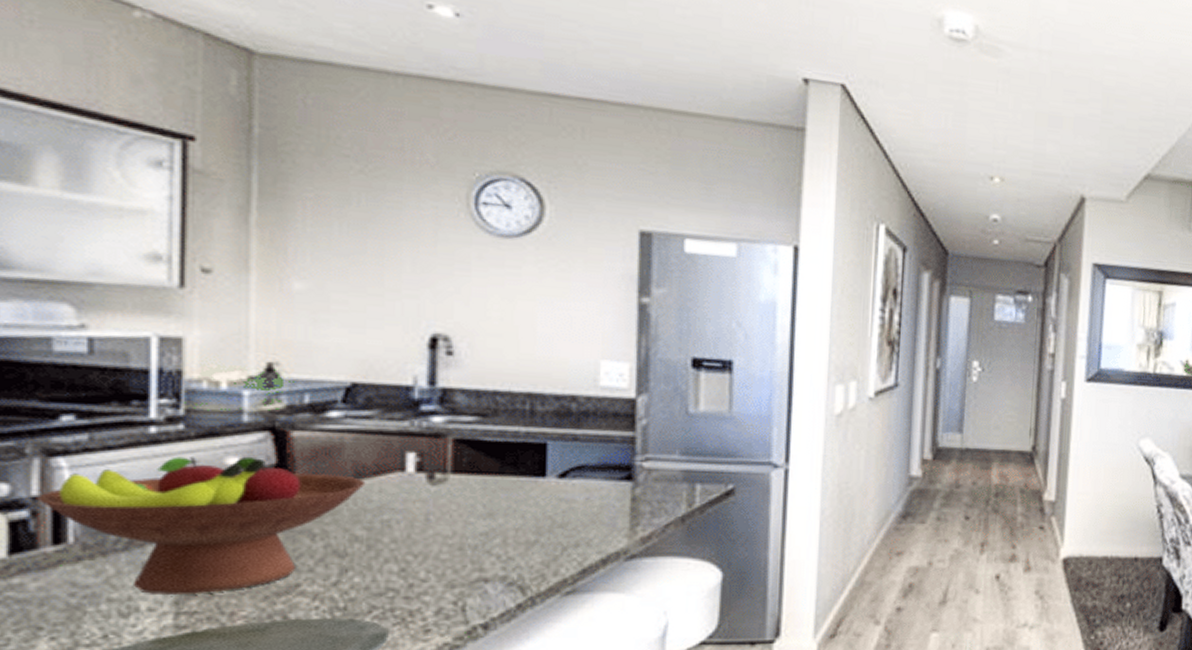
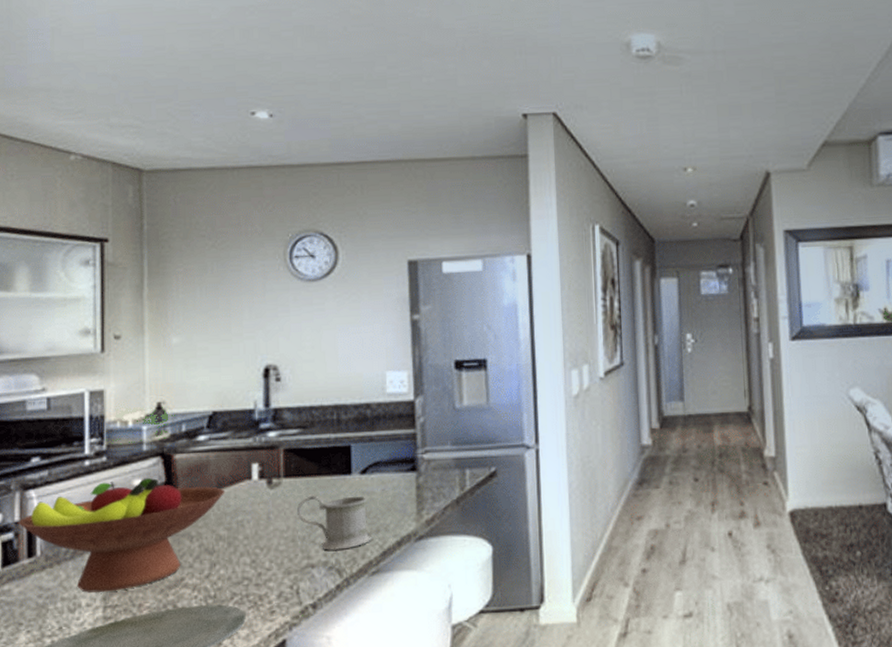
mug: none [469,496,568,564] -> present [297,494,371,550]

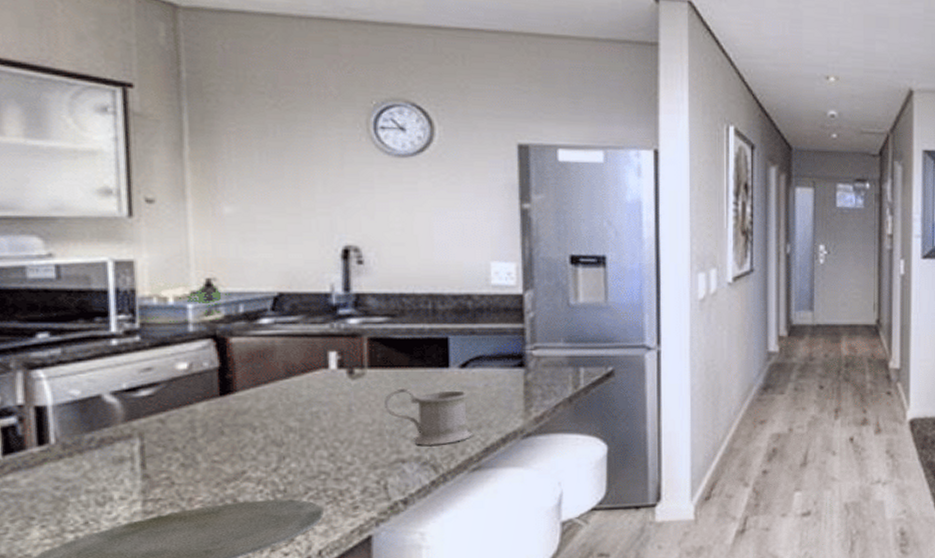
fruit bowl: present [18,477,225,593] -> none [22,361,296,485]

